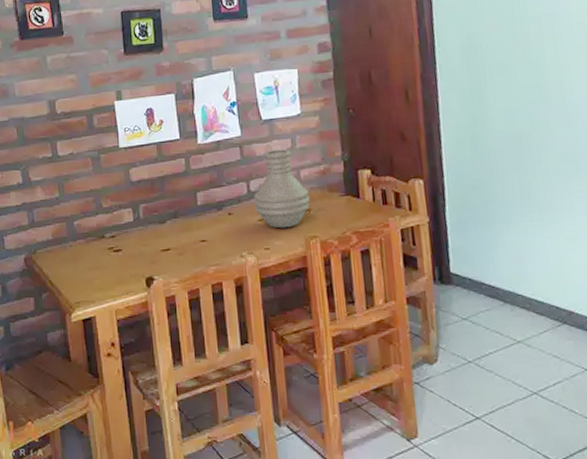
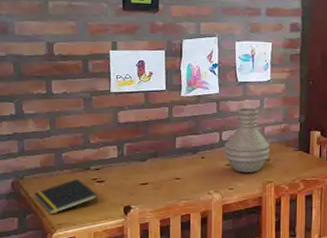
notepad: none [48,250,116,292] -> present [34,179,98,214]

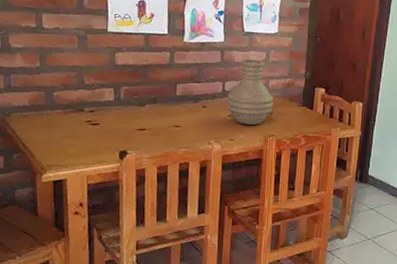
notepad: present [34,179,98,214] -> none [21,120,92,155]

